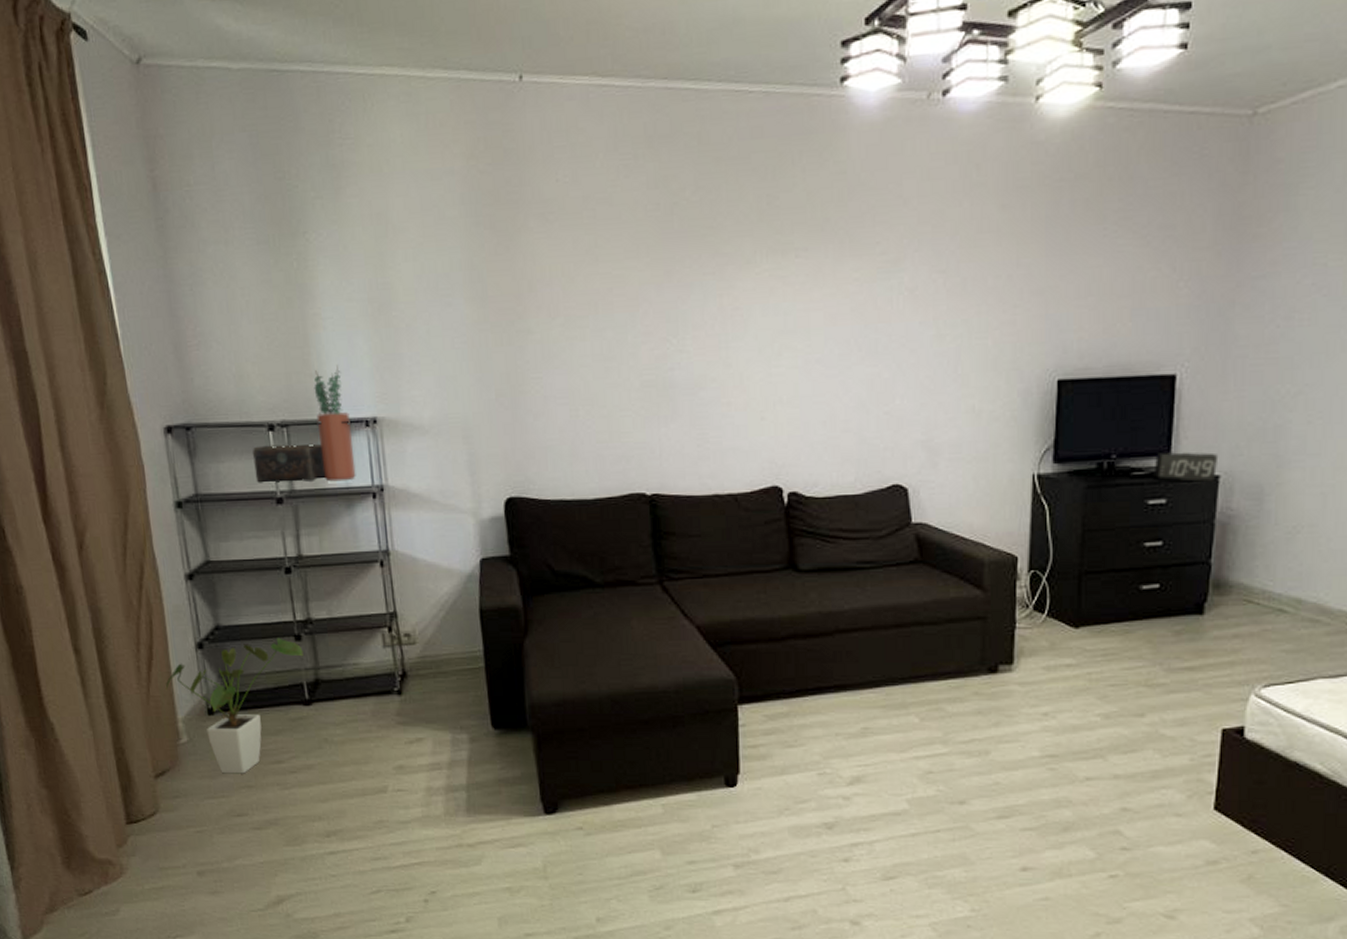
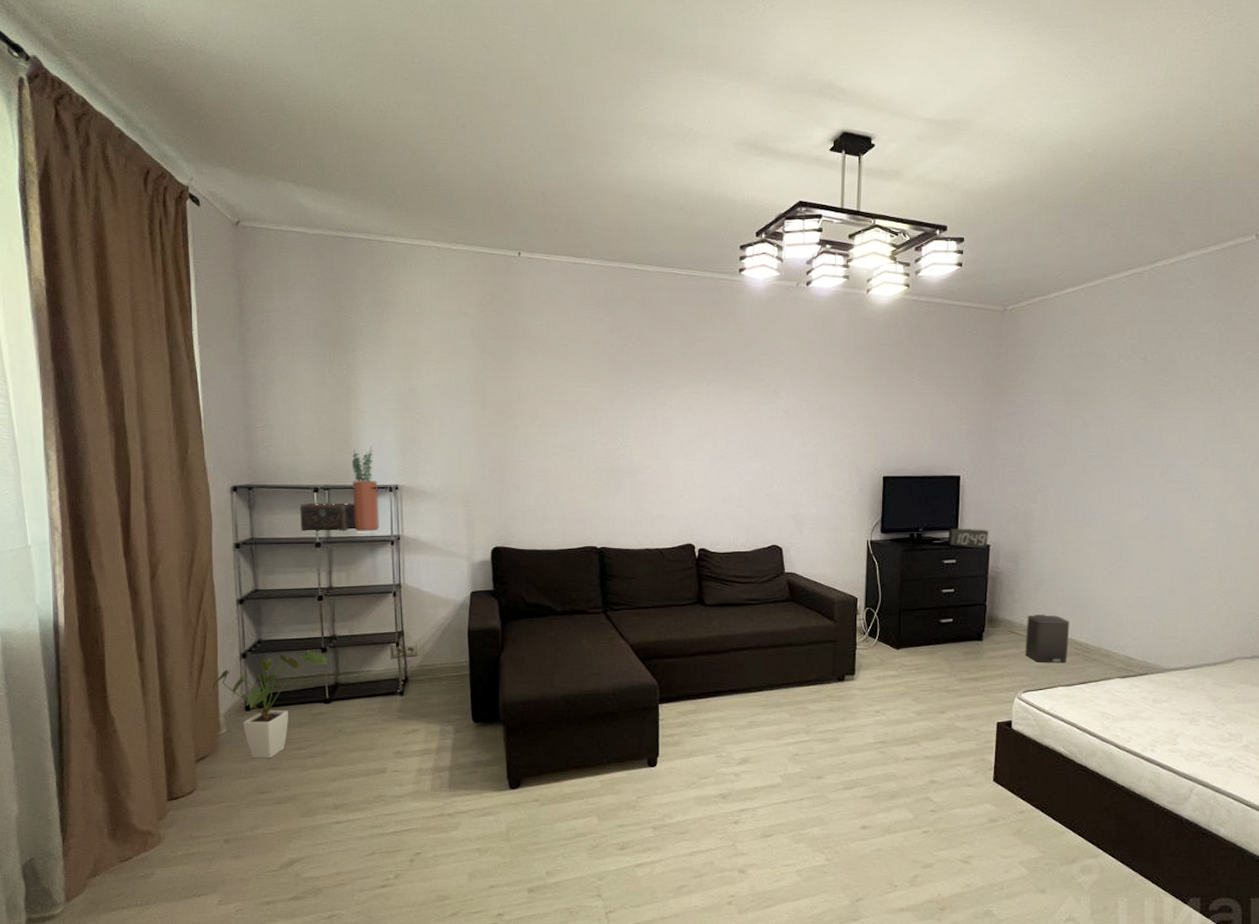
pedal bin: none [1268,575,1339,646] -> present [1025,614,1070,663]

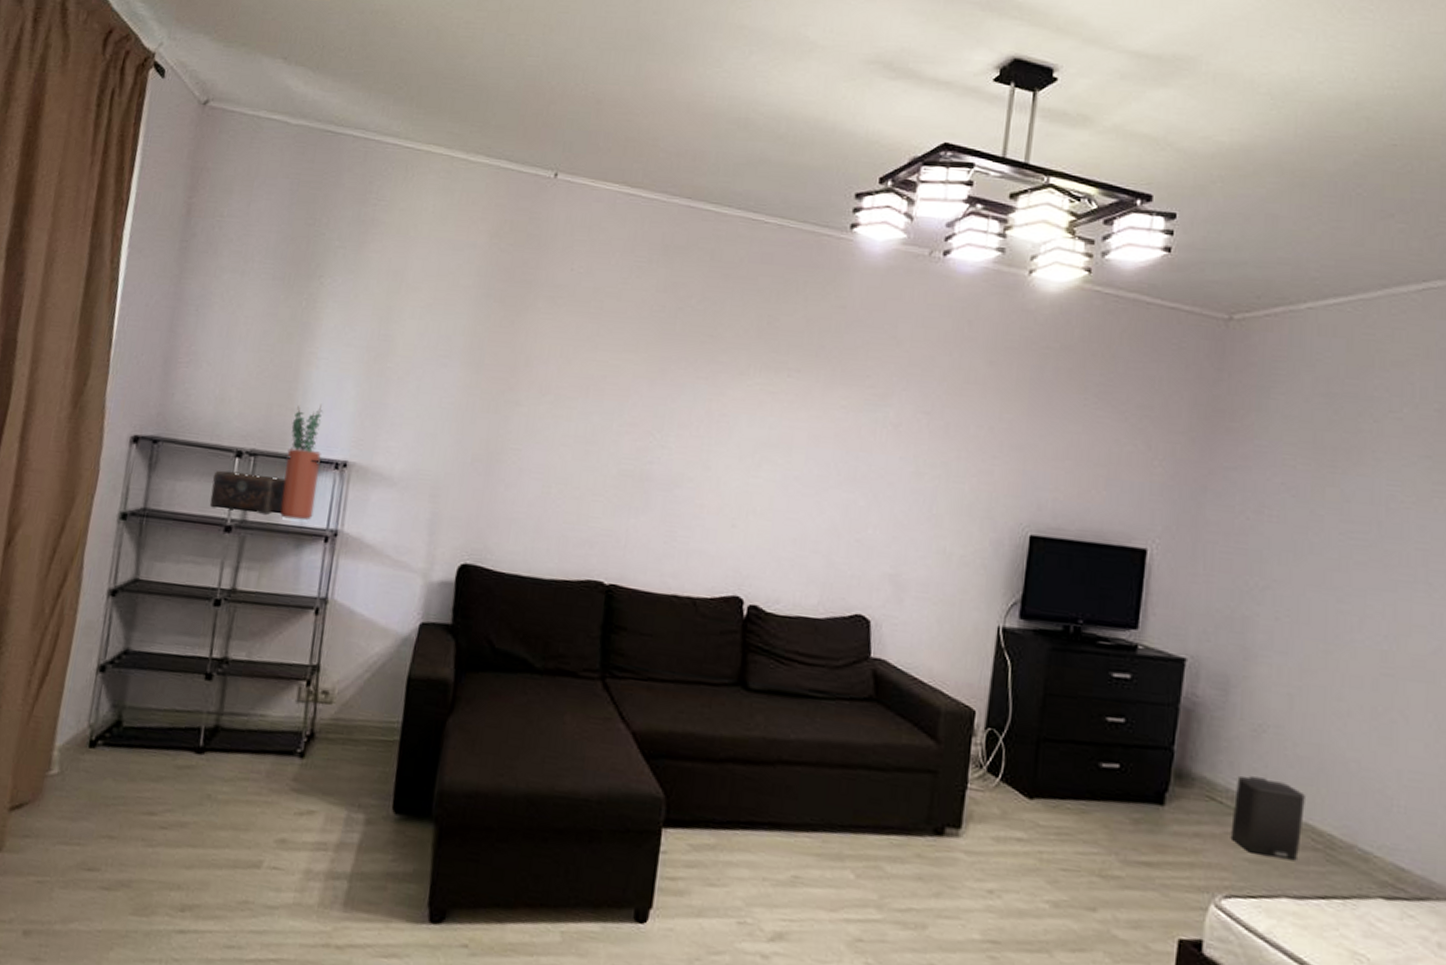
house plant: present [212,650,327,759] -> none [51,672,211,822]
alarm clock: present [946,528,989,550] -> none [1117,625,1186,665]

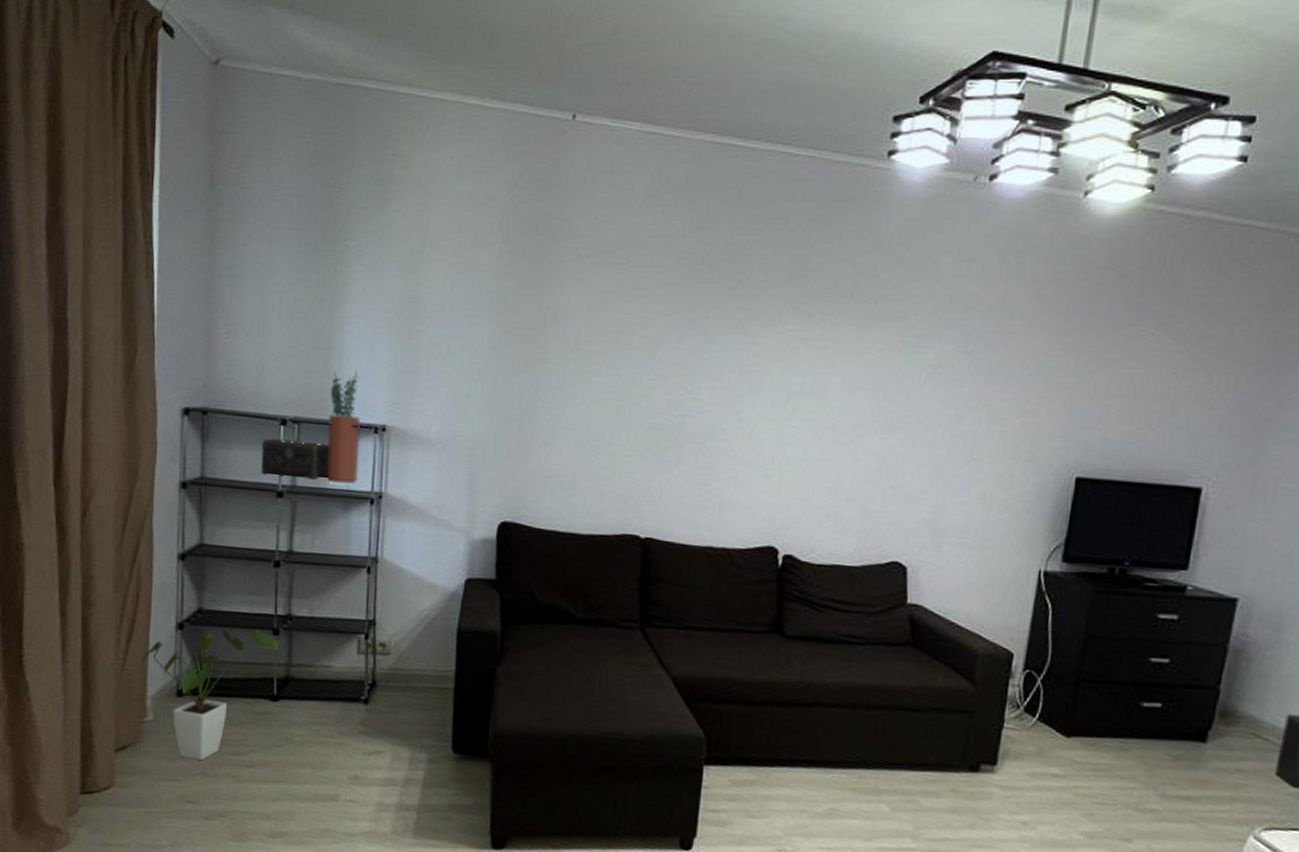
house plant: none [51,672,211,822] -> present [140,628,279,761]

